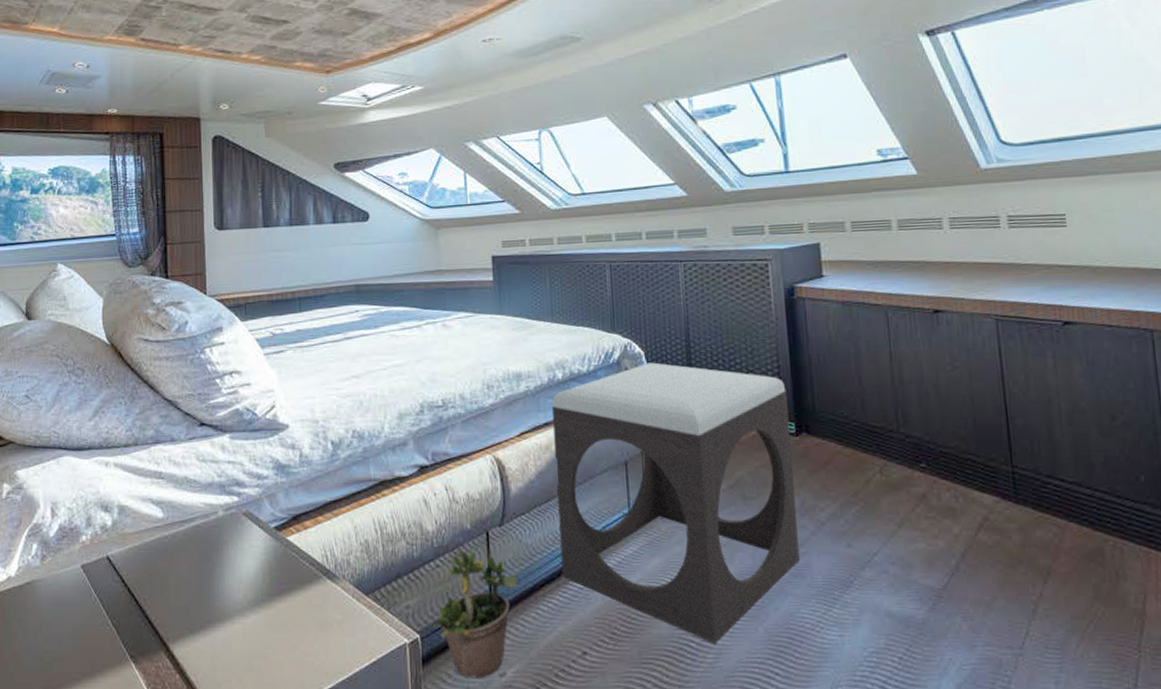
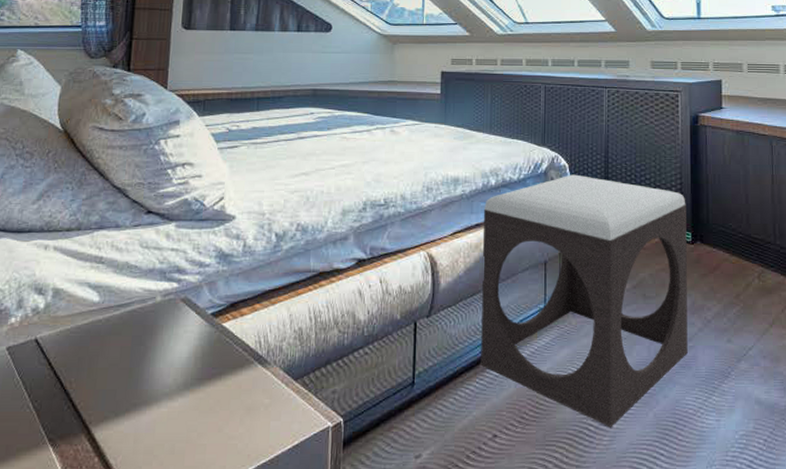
potted plant: present [432,529,520,679] -> none [356,320,441,460]

